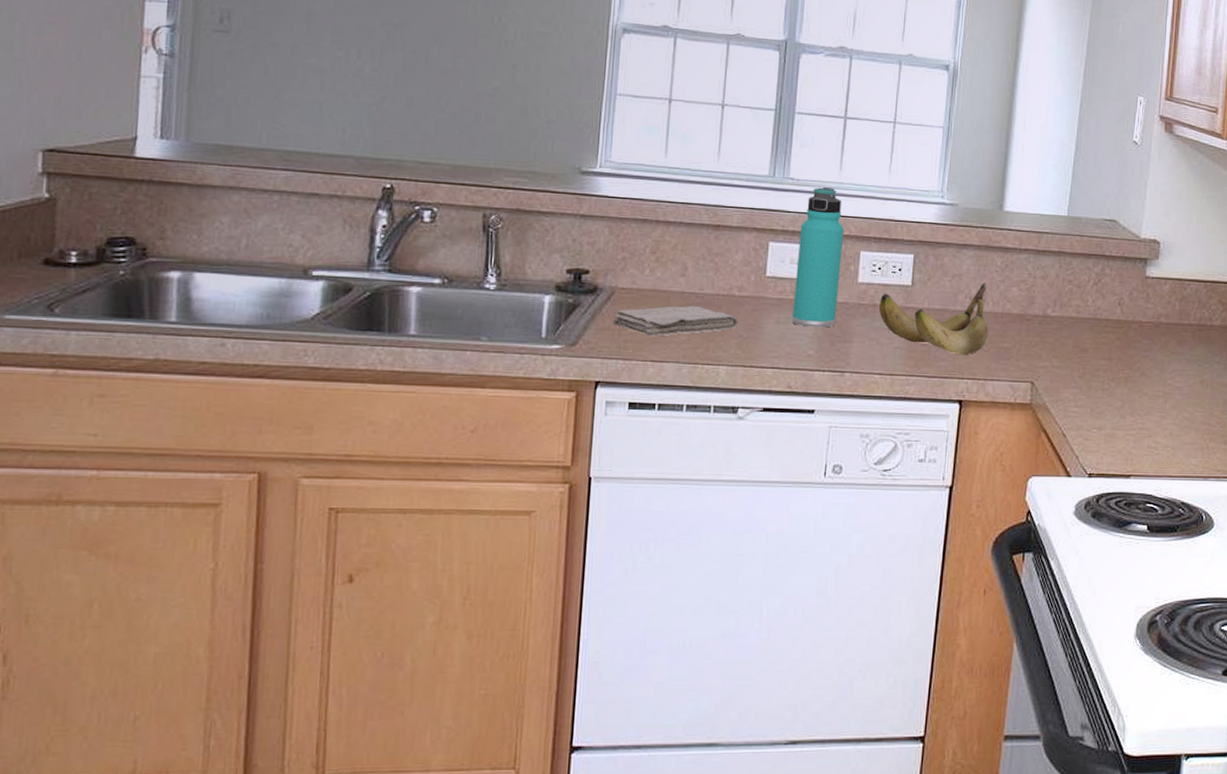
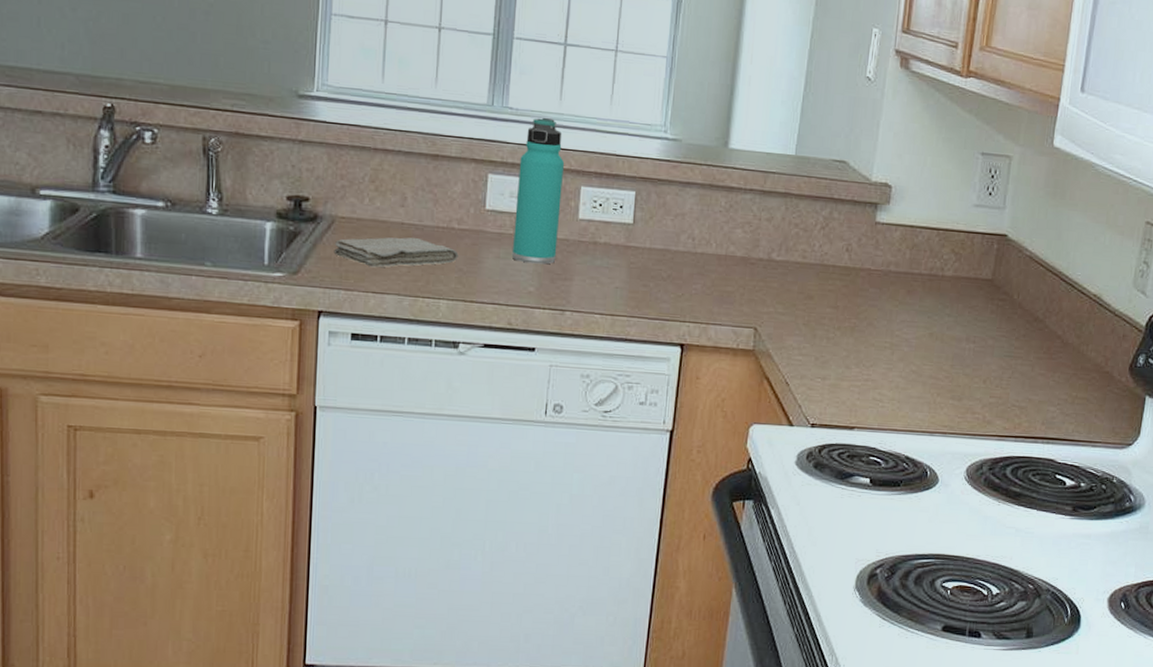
banana: present [878,282,989,354] -> none [599,223,712,297]

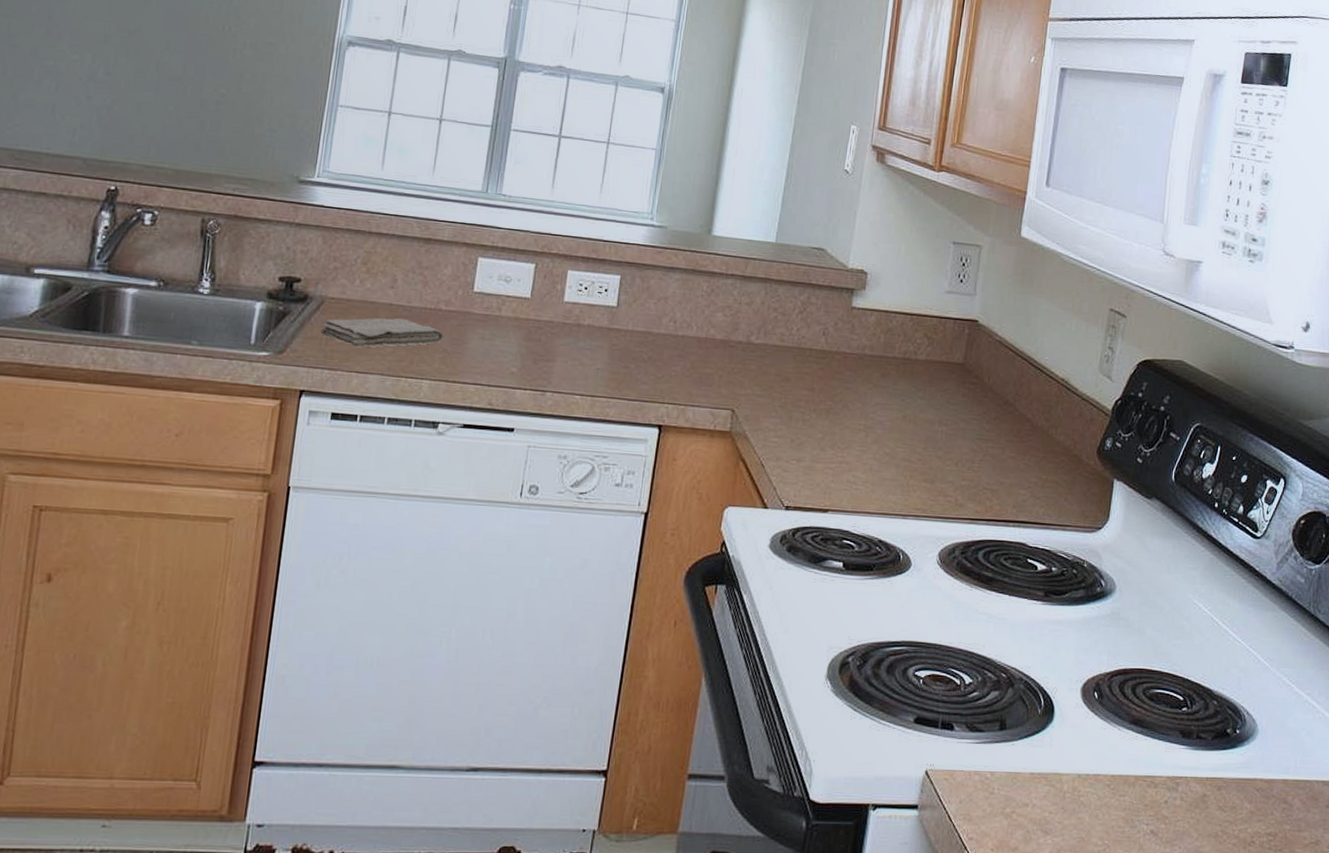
thermos bottle: present [511,118,565,265] -> none [496,204,554,346]

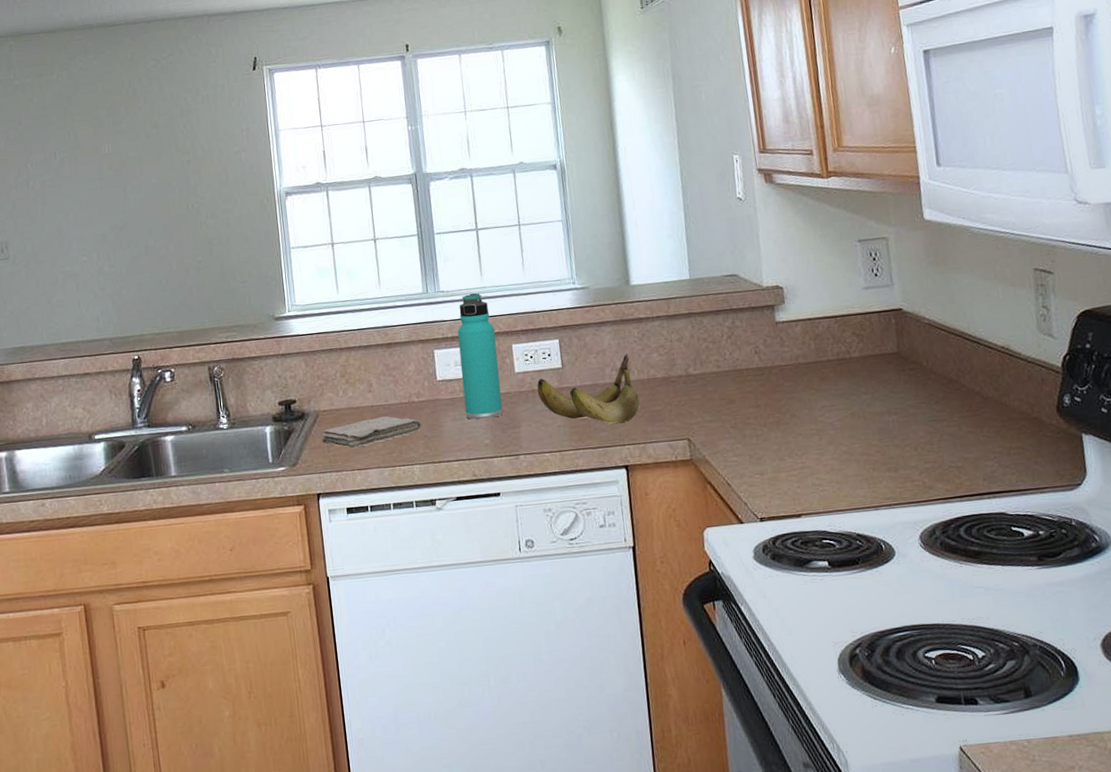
thermos bottle: none [496,204,554,346] -> present [457,293,503,420]
banana: none [583,306,692,379] -> present [537,354,640,424]

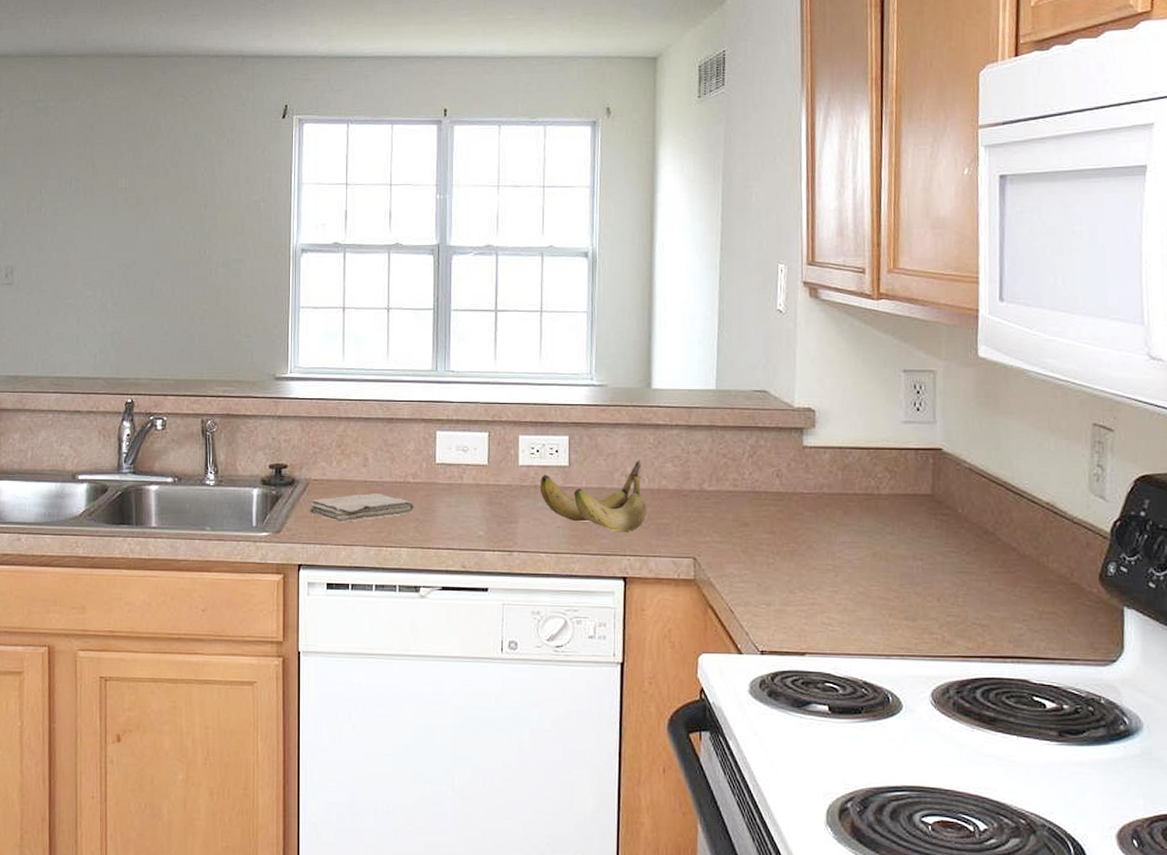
thermos bottle: present [457,293,503,420] -> none [461,377,503,510]

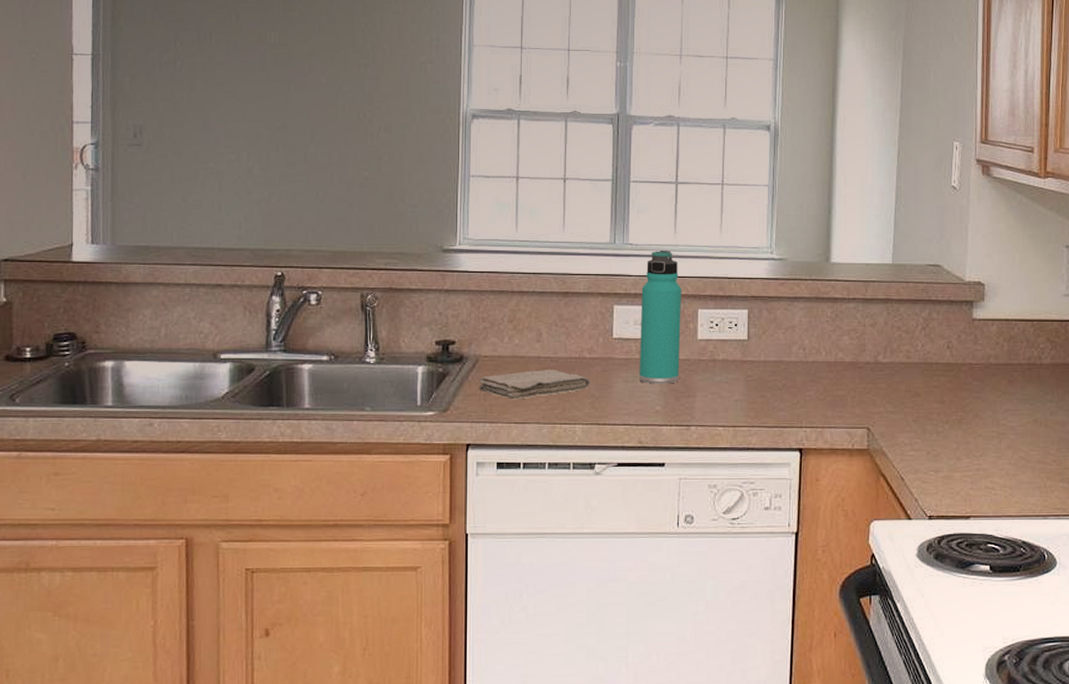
thermos bottle: none [461,377,503,510] -> present [638,251,682,384]
banana: present [539,460,647,531] -> none [718,333,824,403]

